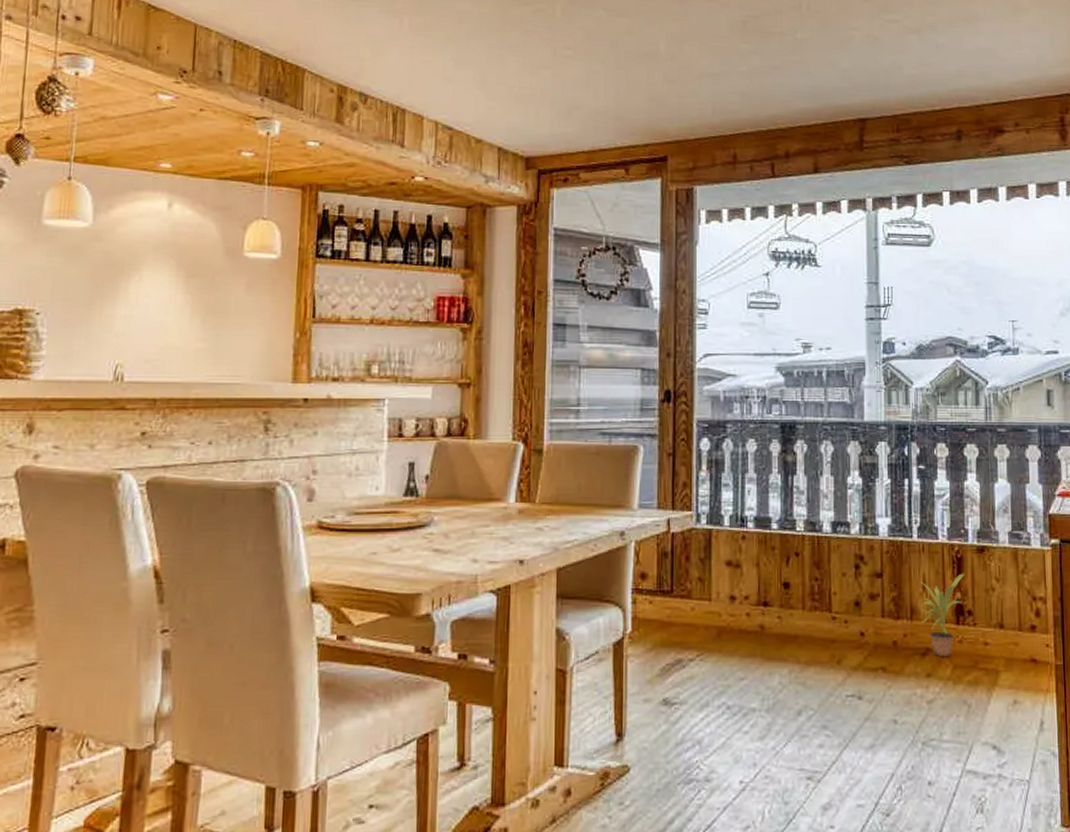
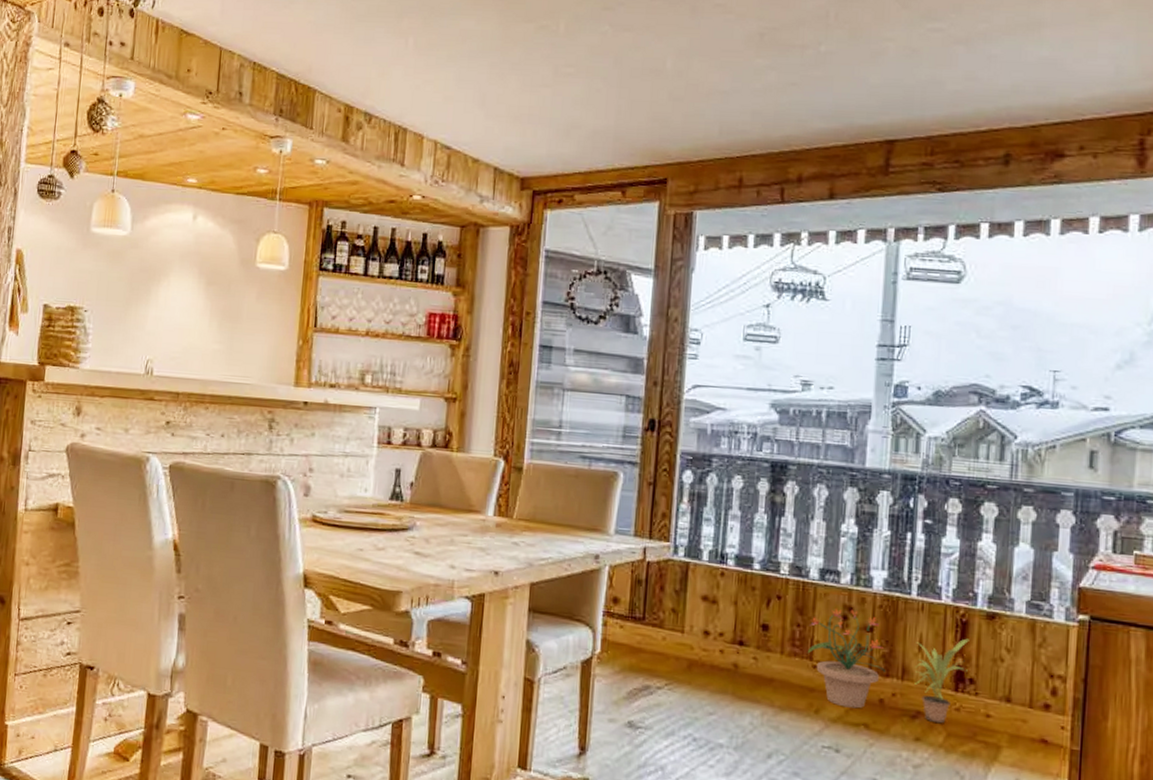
potted plant: none [827,558,897,654] -> present [808,608,887,709]

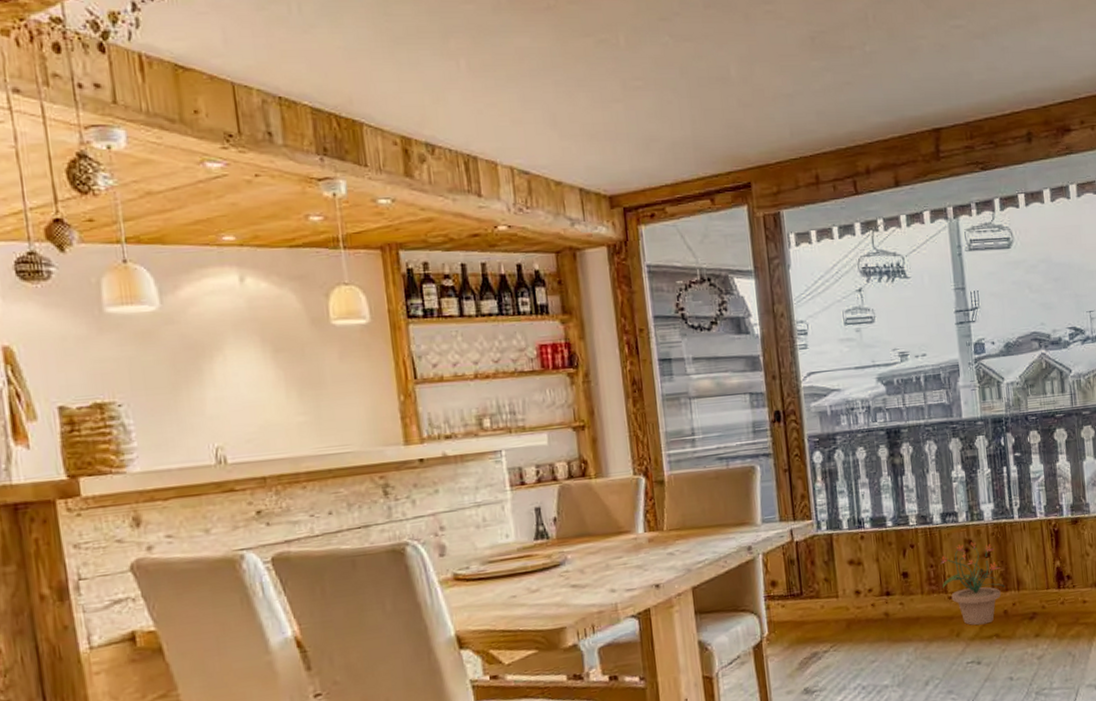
potted plant: present [915,638,969,724] -> none [1023,543,1065,619]

